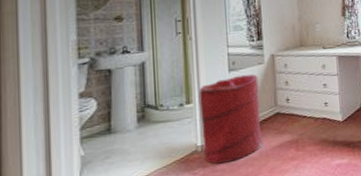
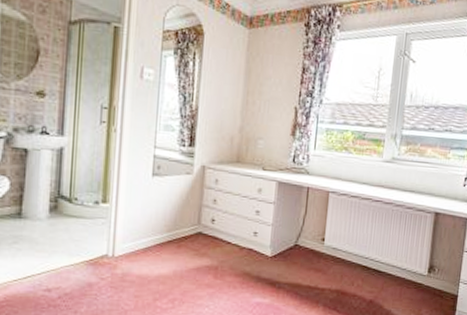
laundry hamper: present [198,74,262,165] -> none [114,182,184,275]

